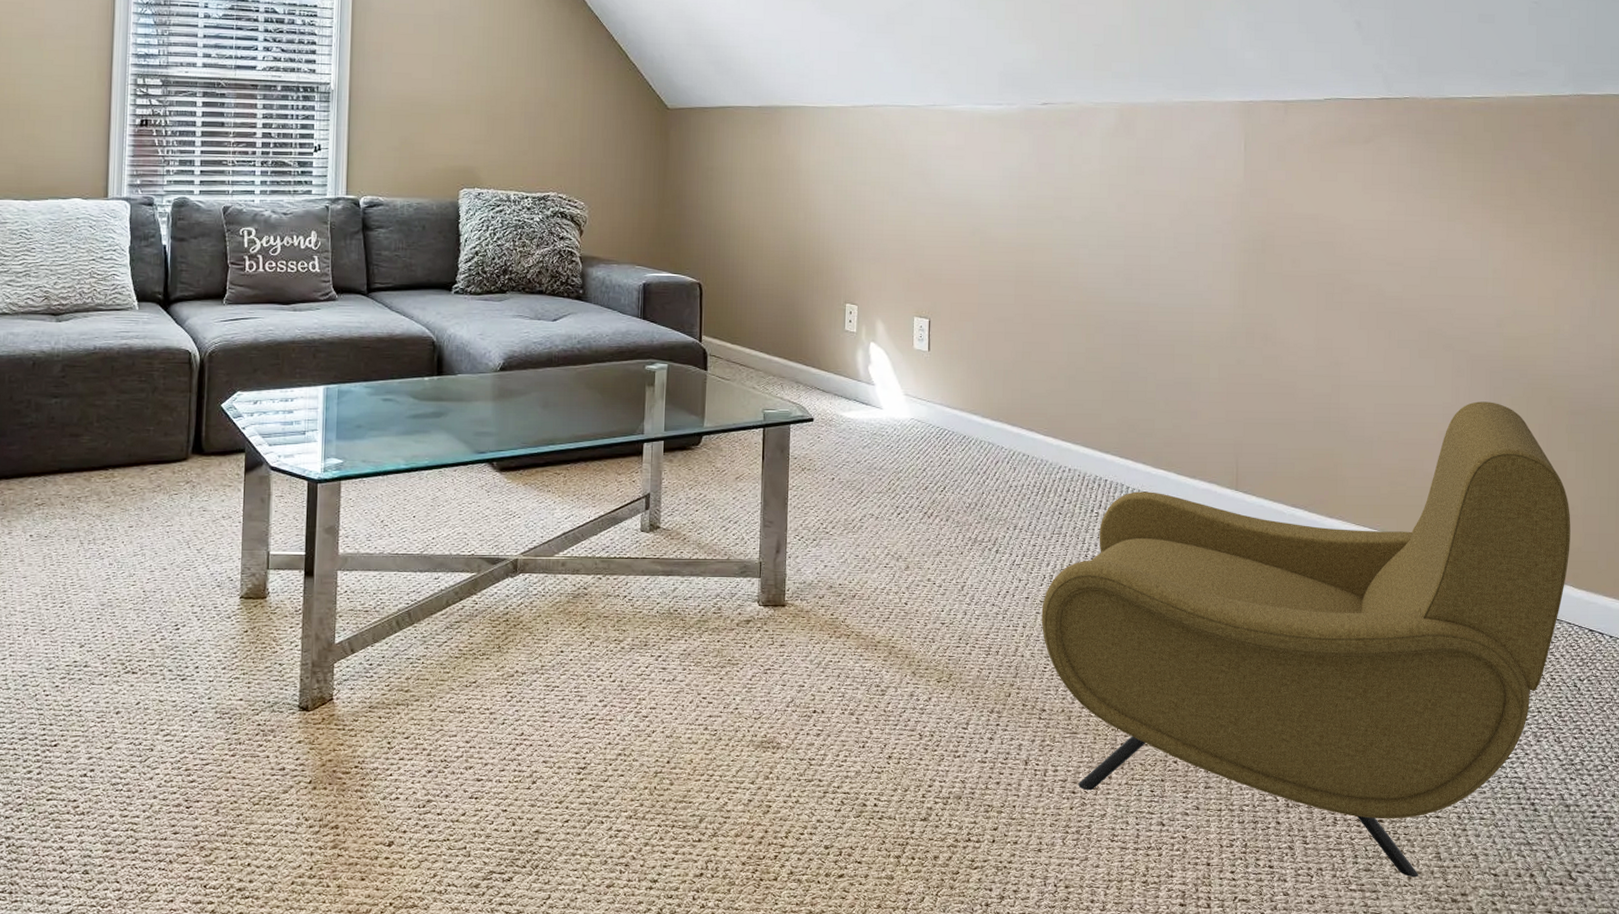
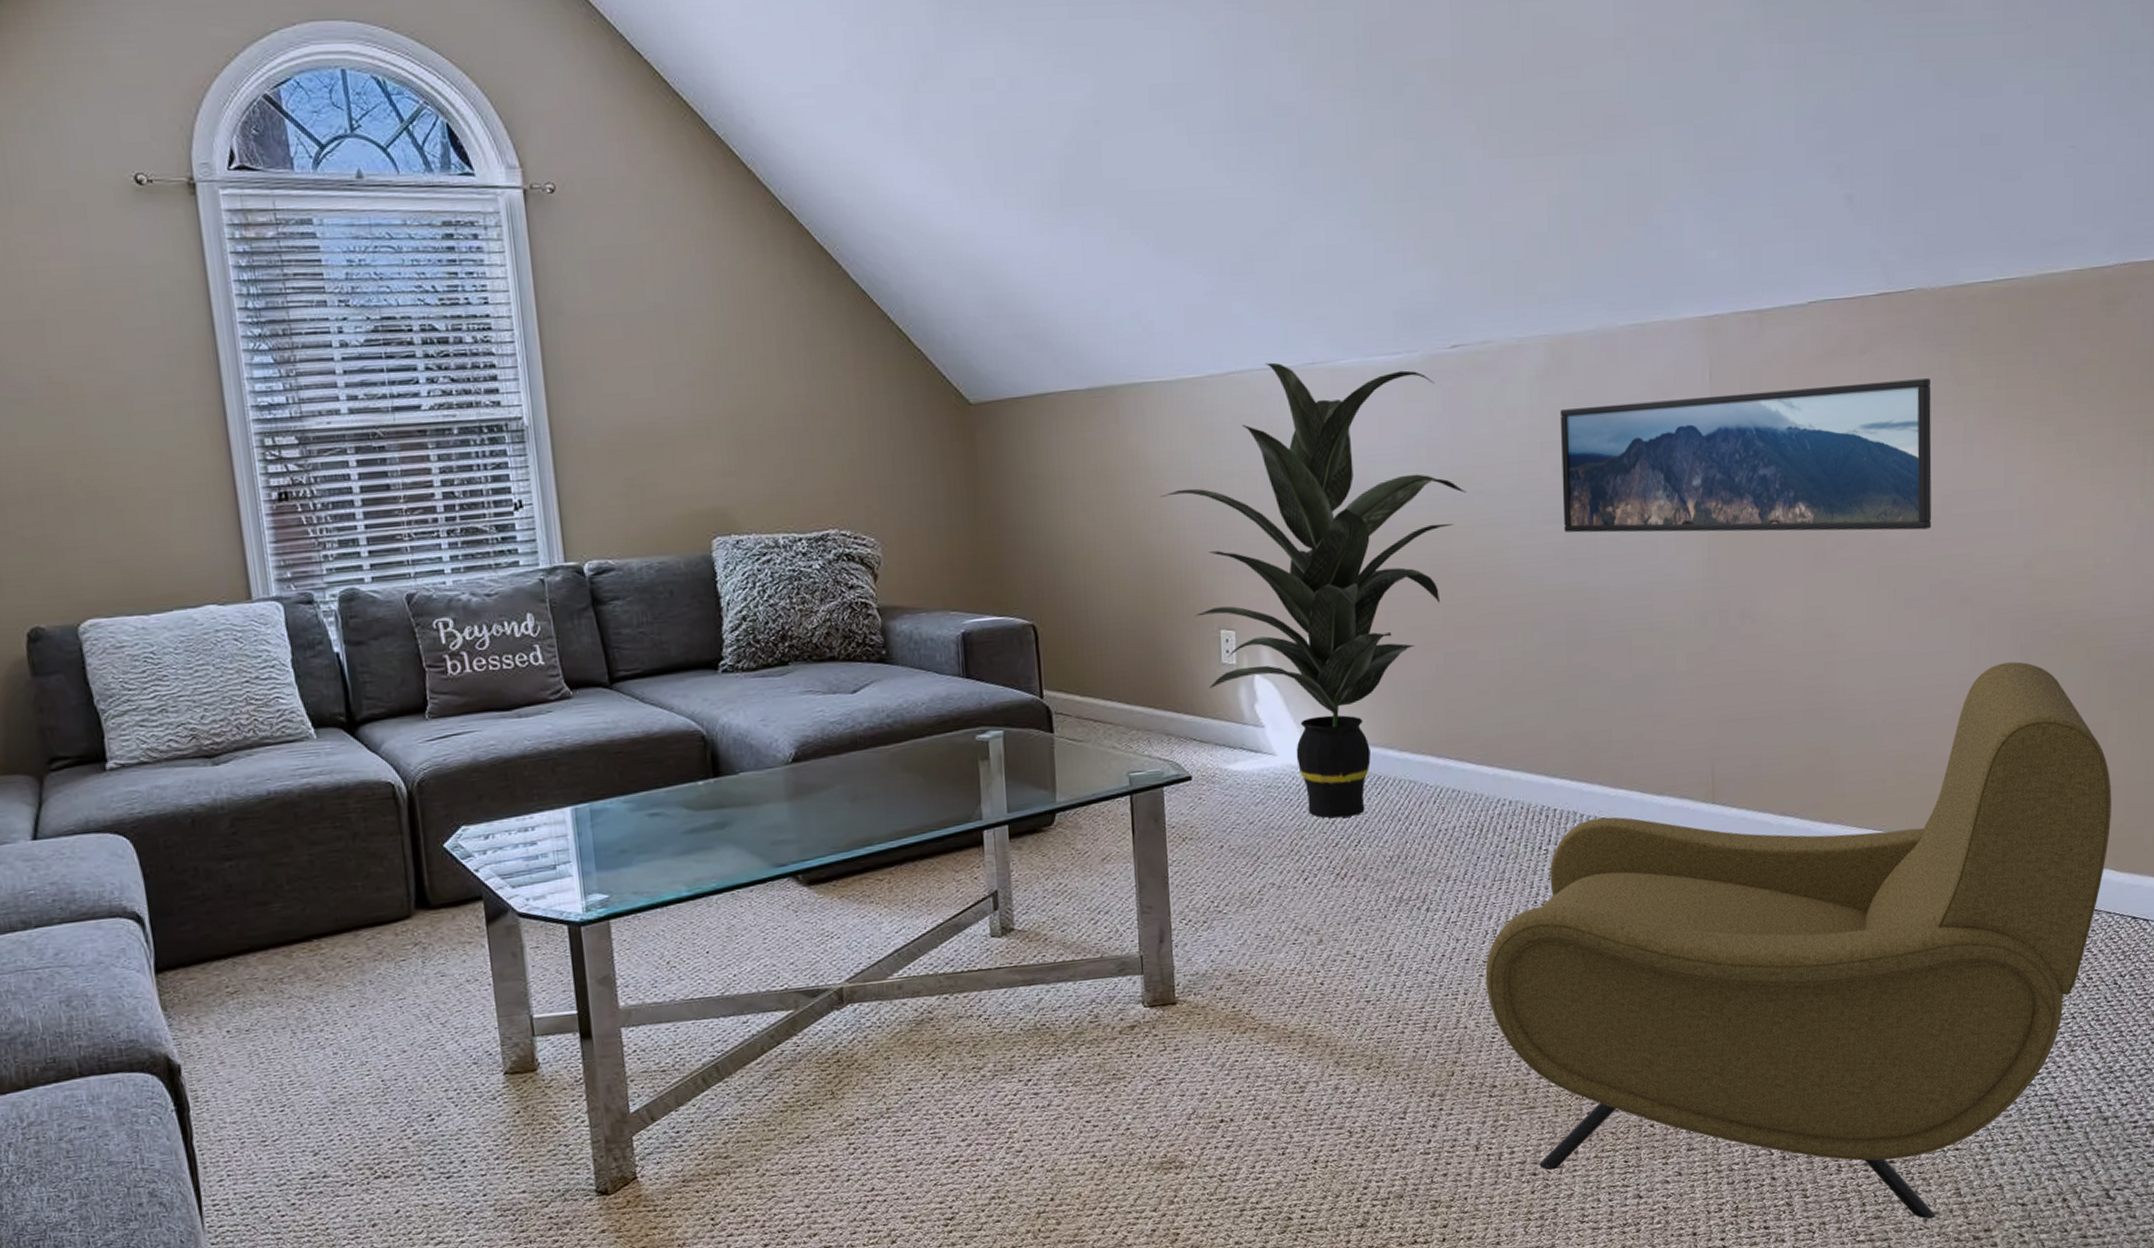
indoor plant: none [807,101,1048,466] -> present [1160,362,1466,818]
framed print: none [1123,160,1422,286] -> present [1560,378,1932,533]

